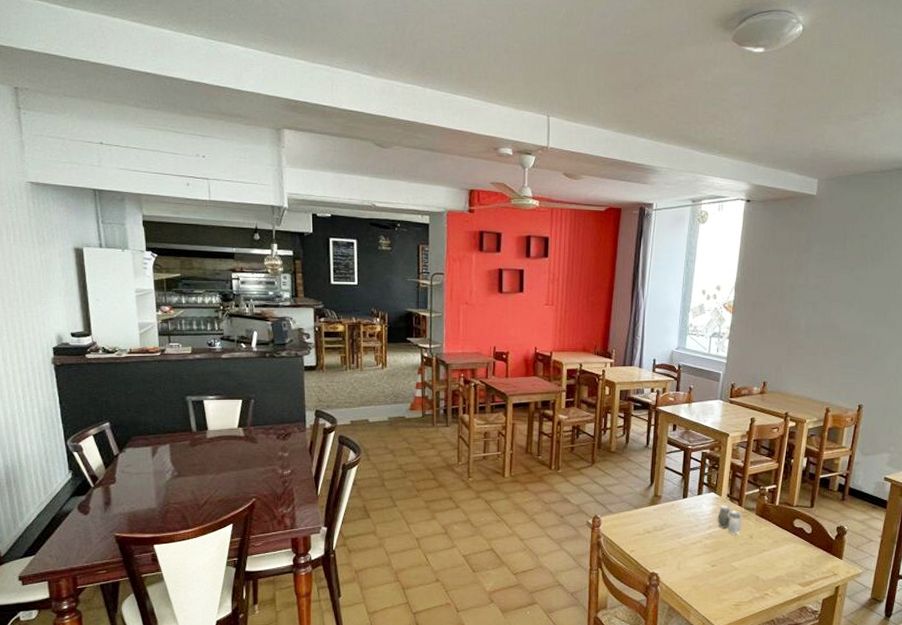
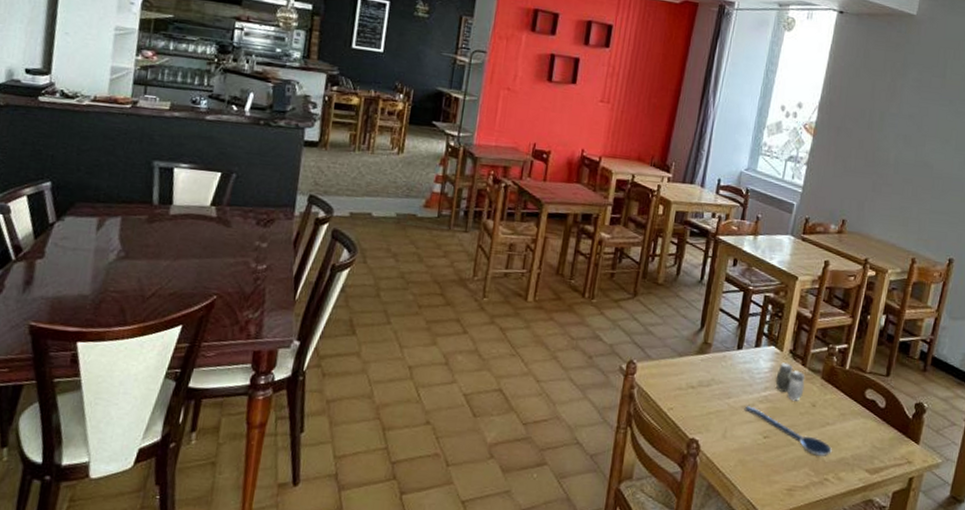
spoon: none [693,541,769,577] -> present [744,405,832,457]

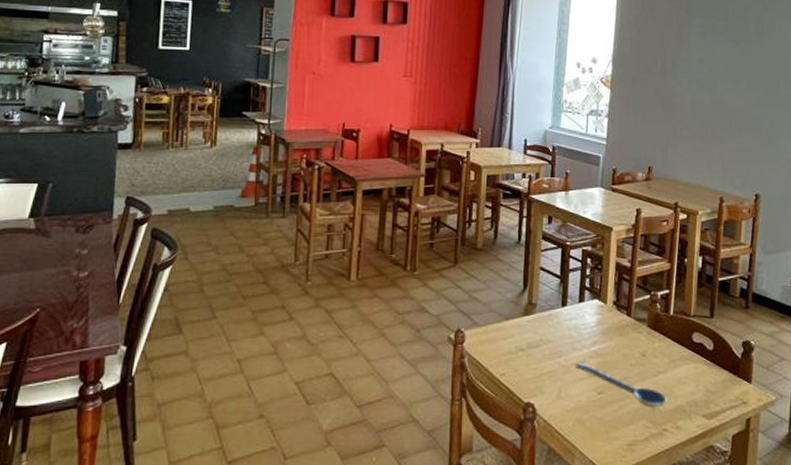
salt and pepper shaker: present [775,362,805,401] -> none [603,315,632,353]

